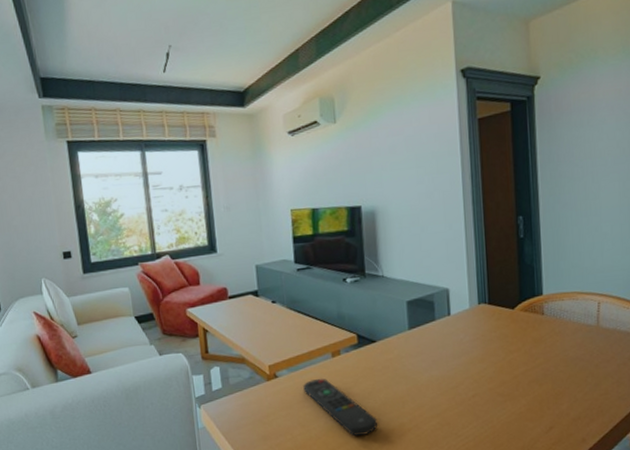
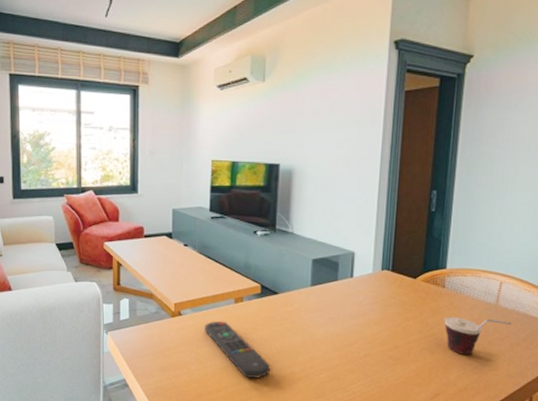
cup: none [548,341,614,383] -> present [444,317,511,356]

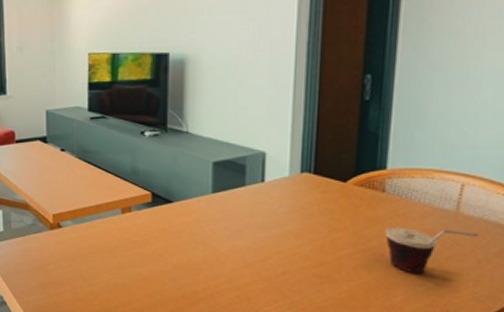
remote control: present [204,321,271,379] -> none [88,233,167,298]

